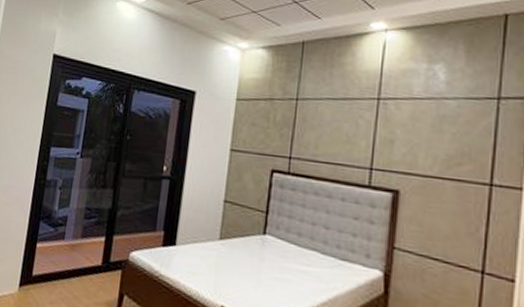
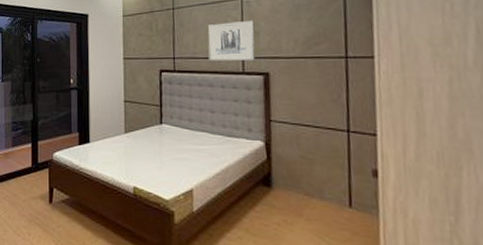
wall art: none [331,124,390,175] -> present [207,21,255,62]

